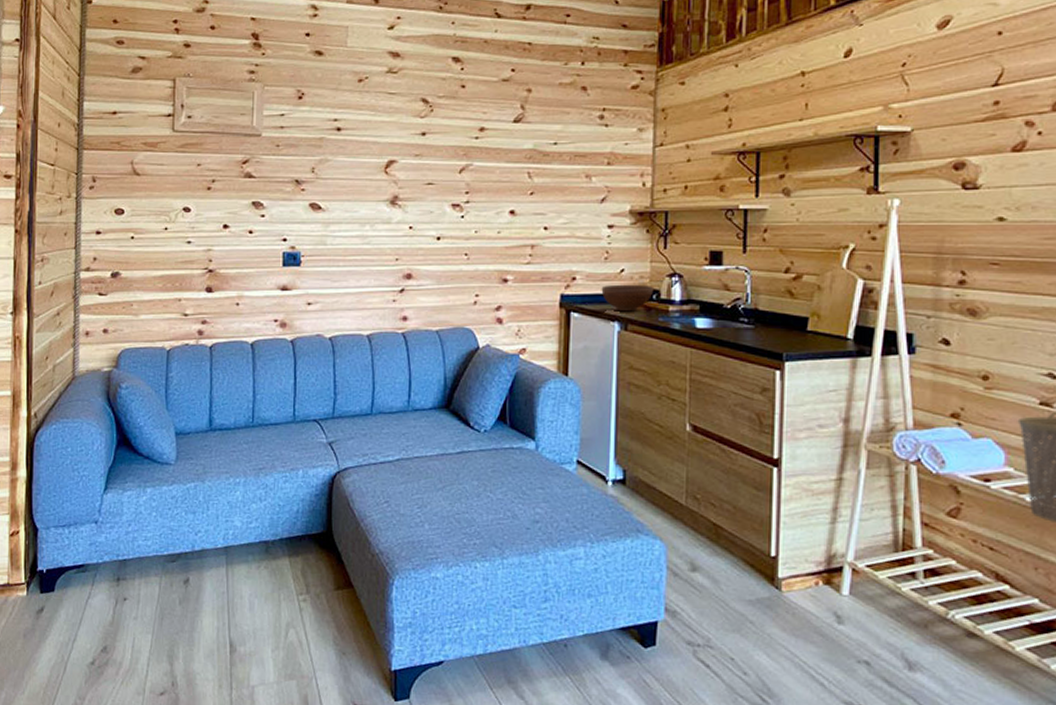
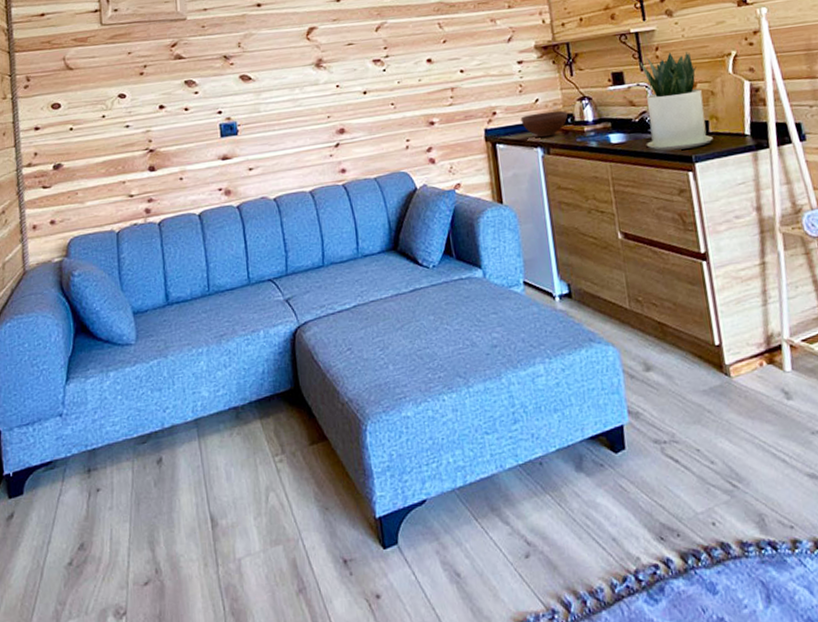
planter: none [734,237,810,345] -> present [639,51,713,151]

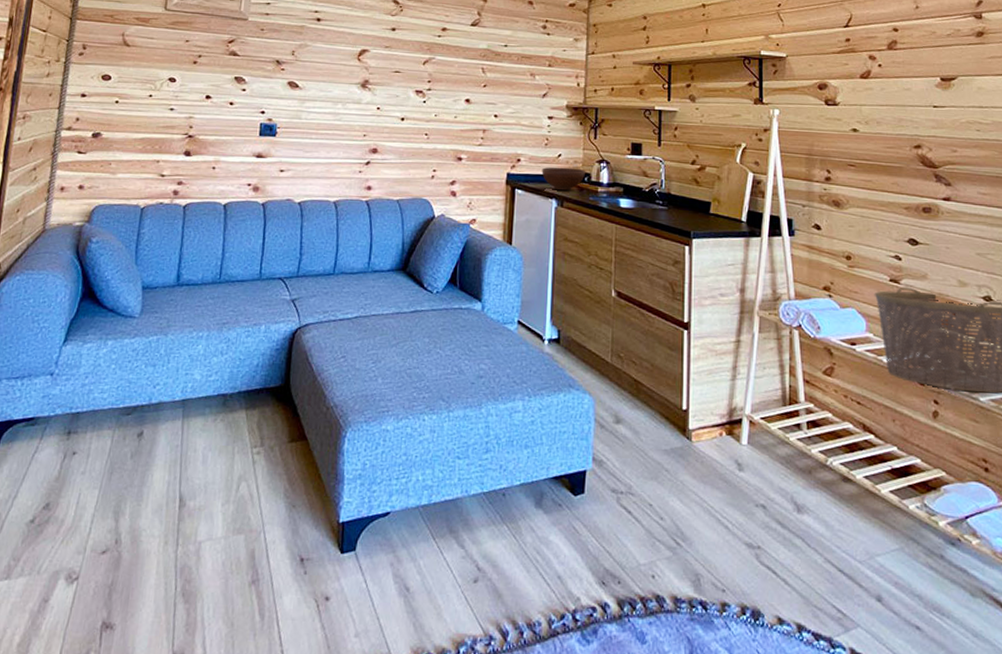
planter: present [639,51,713,151] -> none [651,134,712,225]

